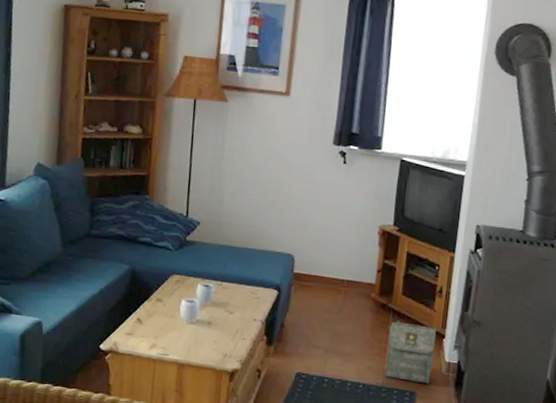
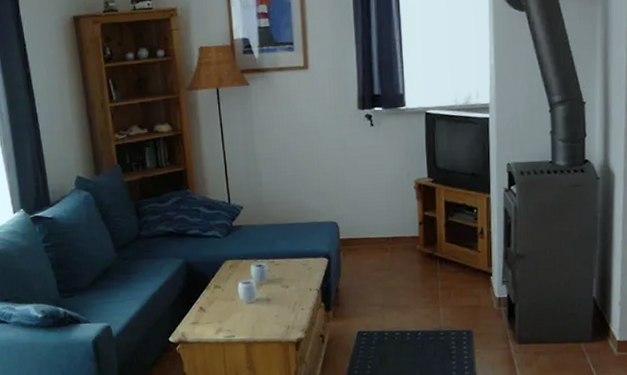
bag: present [385,320,436,383] -> none [438,267,485,322]

